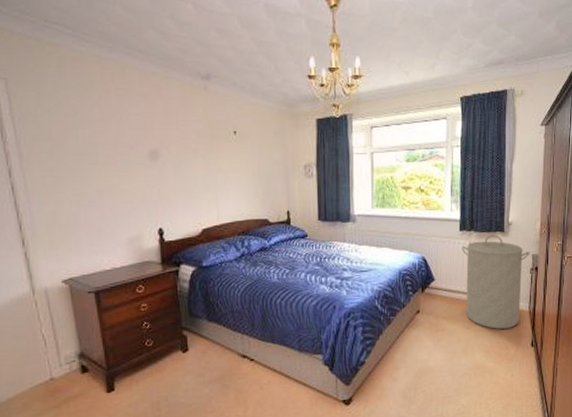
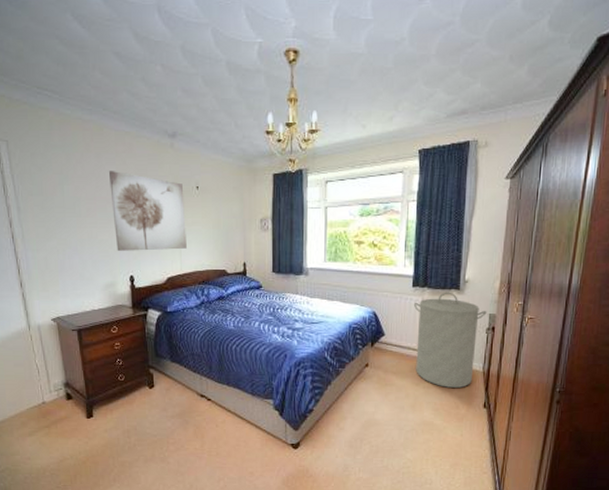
wall art: none [133,114,224,201] -> present [109,171,187,251]

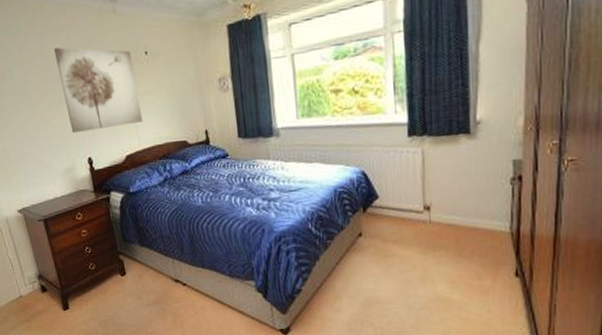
laundry hamper: present [413,292,487,388] -> none [411,137,509,255]

